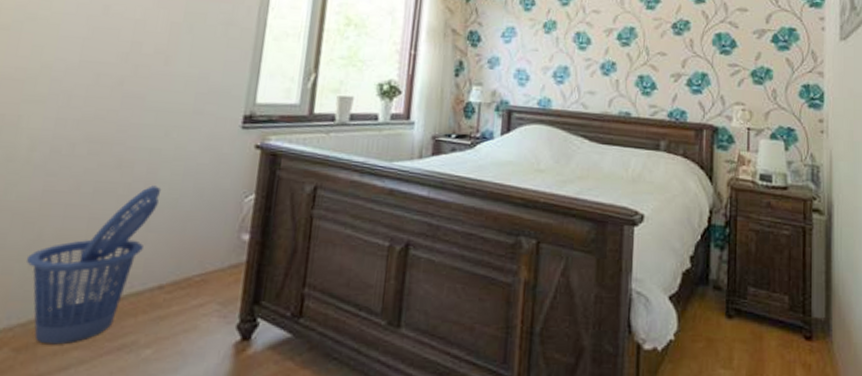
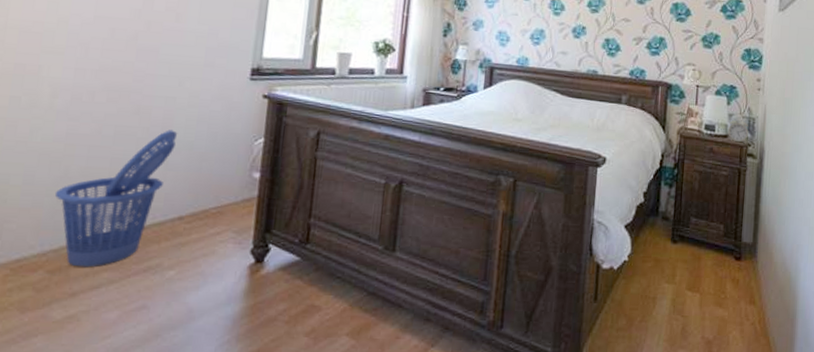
alarm clock: none [787,165,813,196] -> present [727,117,749,143]

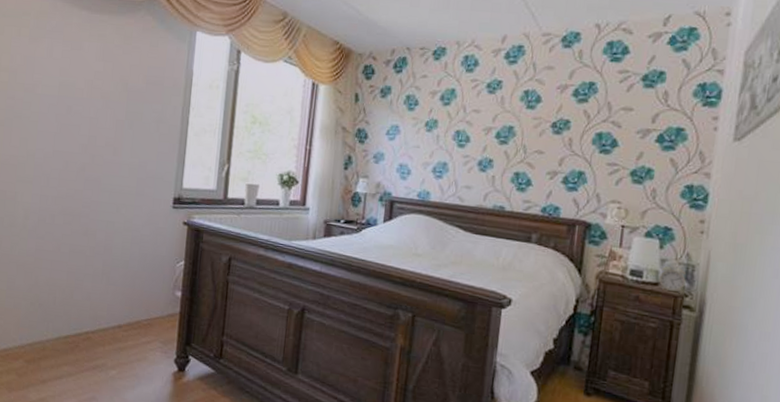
laundry basket: present [54,130,178,267] -> none [28,250,117,361]

